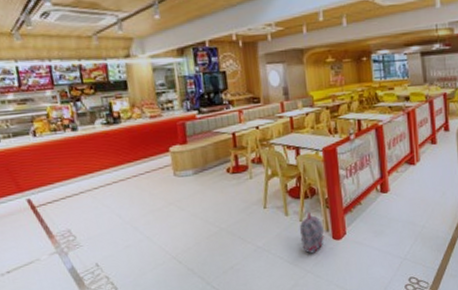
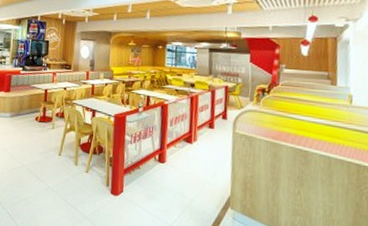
backpack: present [299,213,325,254] -> none [83,167,105,203]

